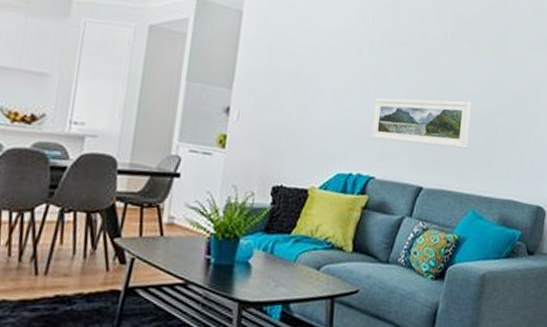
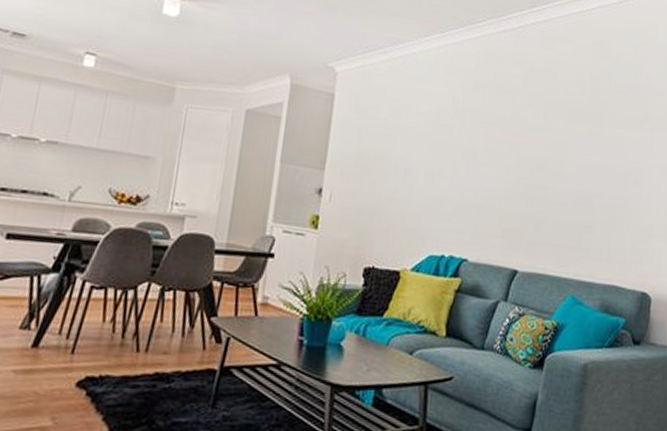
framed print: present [371,98,472,149] -> none [463,178,567,231]

